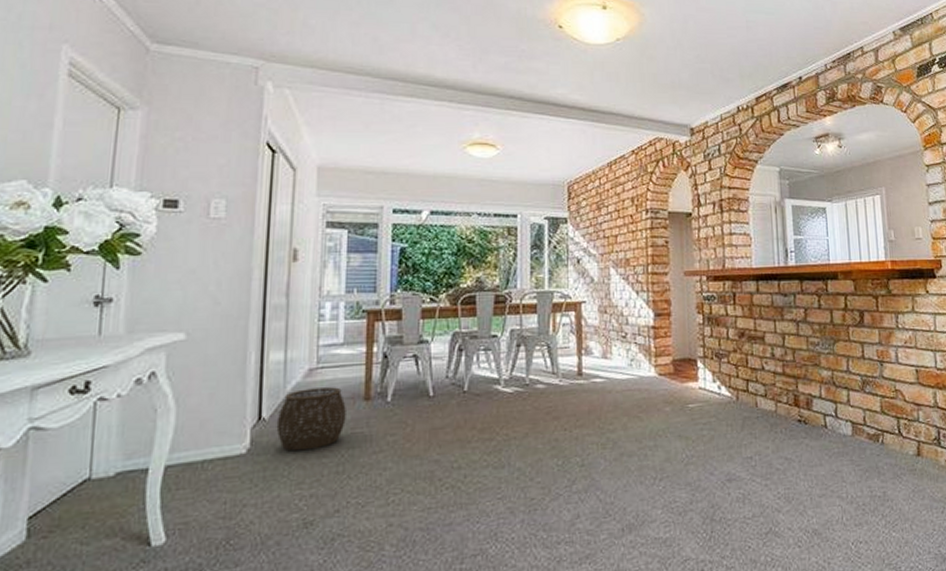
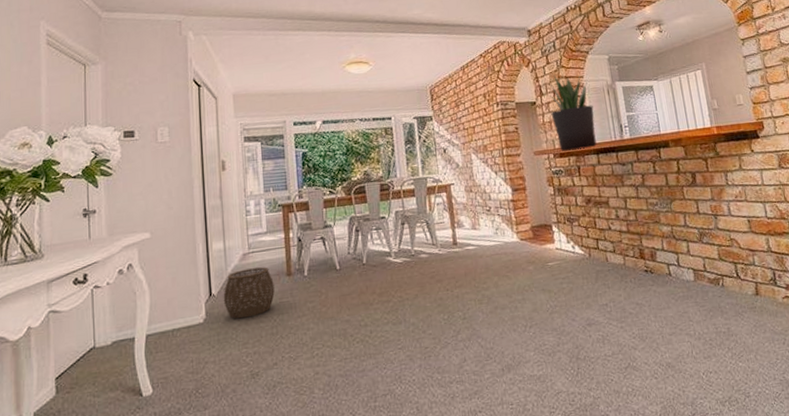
planter: none [708,184,758,274] -> present [549,75,597,151]

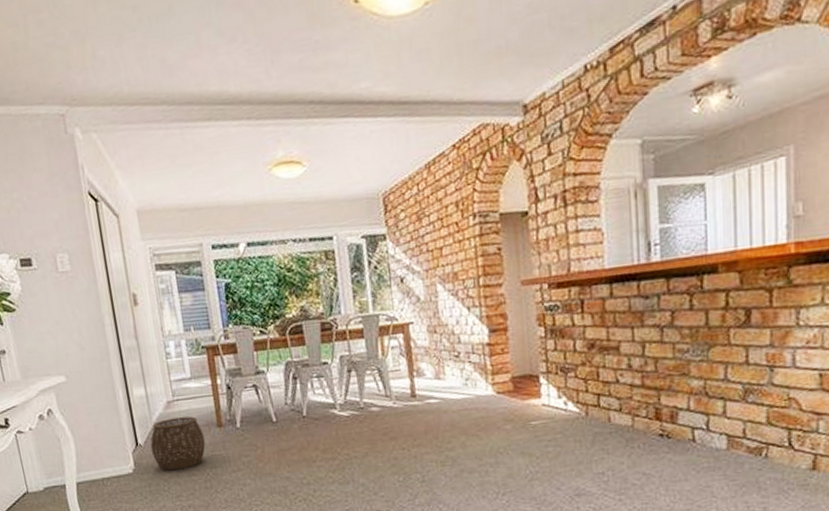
planter: present [549,75,597,151] -> none [548,171,611,280]

